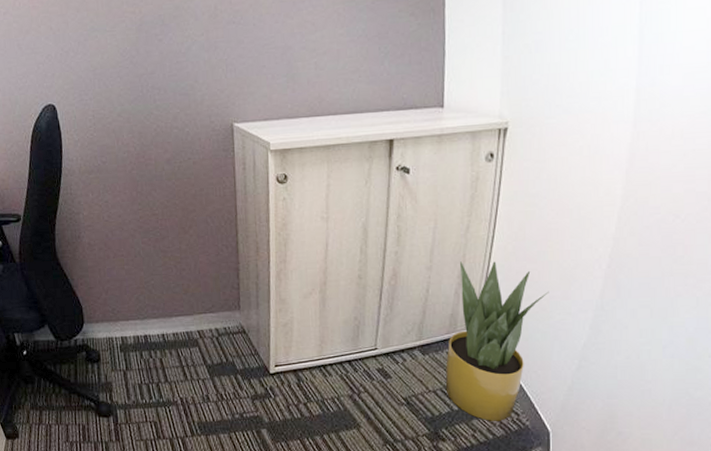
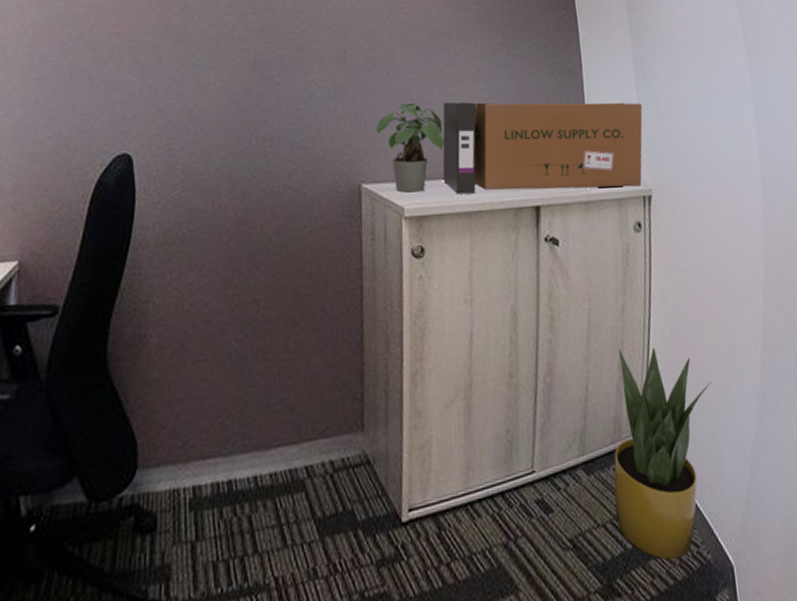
potted plant: none [245,50,306,130] -> present [376,103,445,193]
binder: none [303,47,336,130] -> present [442,102,477,194]
box: none [332,37,508,126] -> present [474,102,643,191]

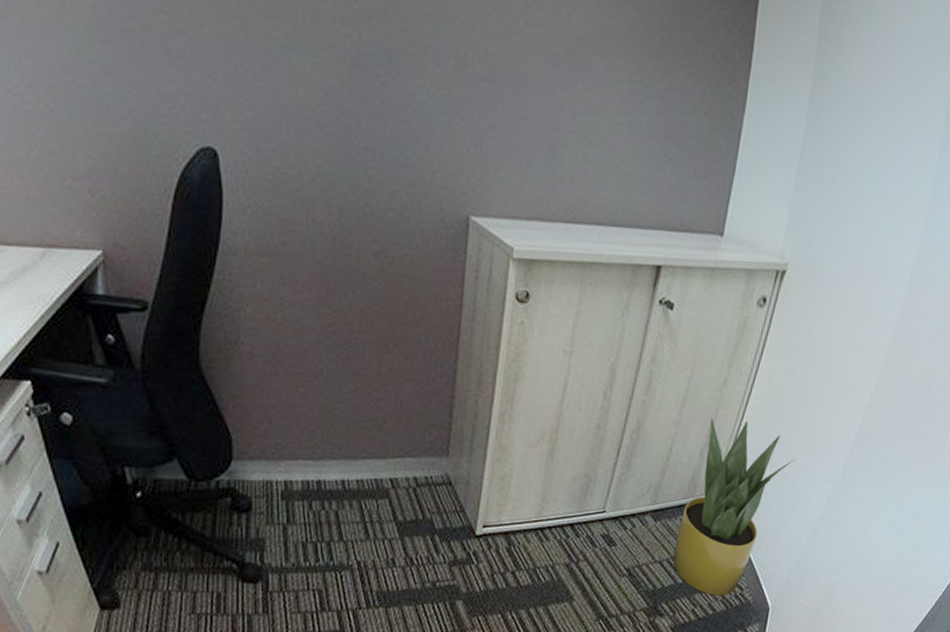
potted plant: present [376,103,445,193] -> none [493,128,570,233]
binder: present [442,102,477,194] -> none [560,132,611,243]
box: present [474,102,643,191] -> none [594,139,804,259]

